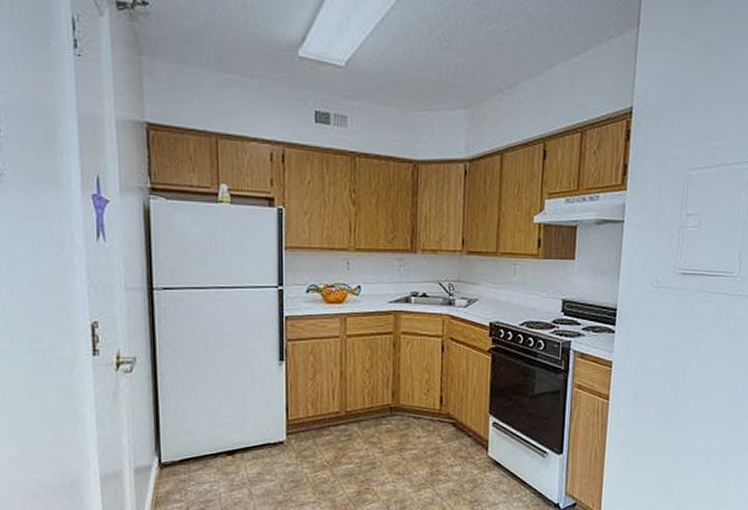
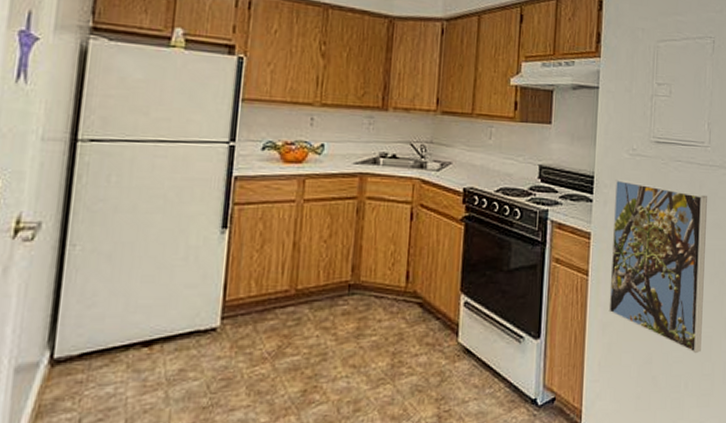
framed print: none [628,311,733,469] -> present [608,180,707,353]

